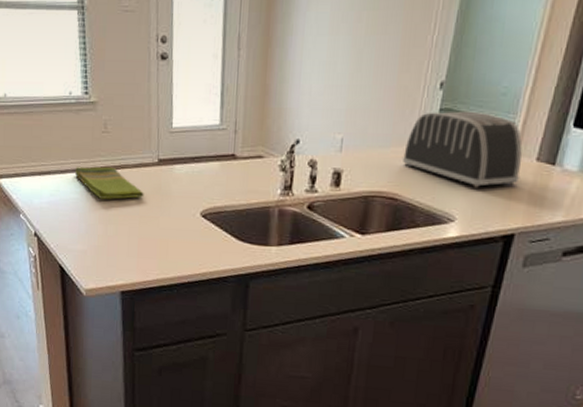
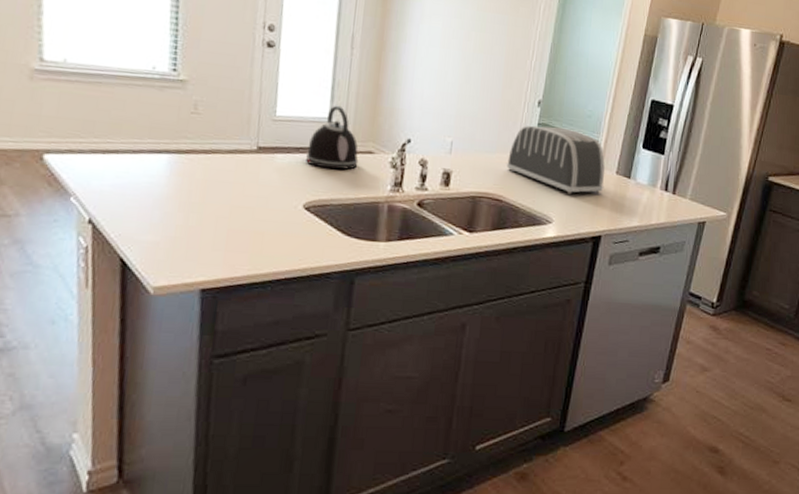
dish towel: present [75,166,144,199] -> none [152,147,238,186]
kettle: none [200,111,249,177] -> present [305,105,359,170]

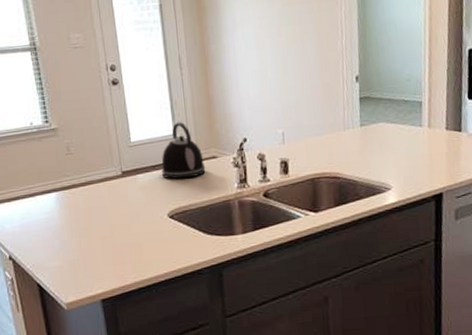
toaster: present [506,125,605,194] -> none [336,96,437,159]

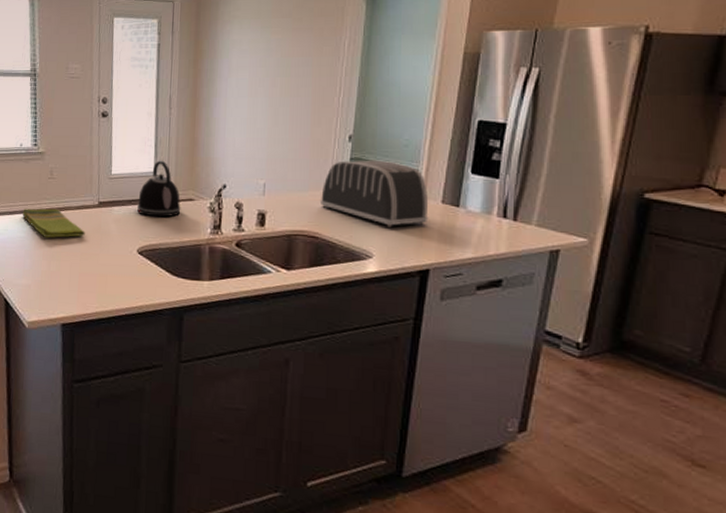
dish towel: none [44,184,112,215] -> present [23,208,85,238]
toaster: none [336,96,437,159] -> present [319,160,429,227]

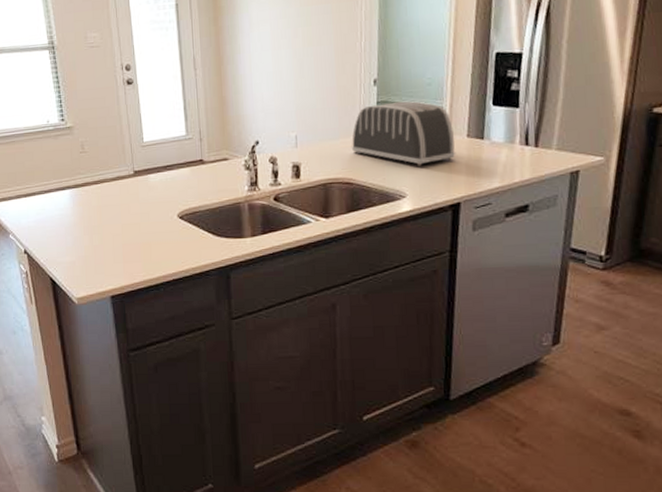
dish towel: present [23,208,85,238] -> none [58,182,124,212]
kettle: present [136,160,181,218] -> none [172,122,217,181]

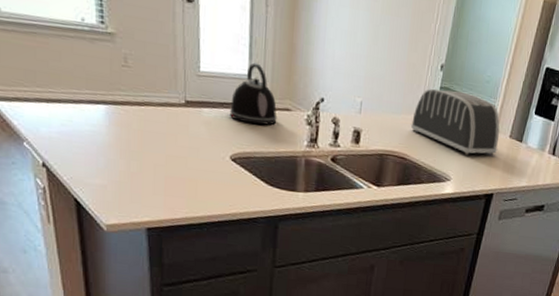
kettle: none [172,122,217,181] -> present [229,62,278,126]

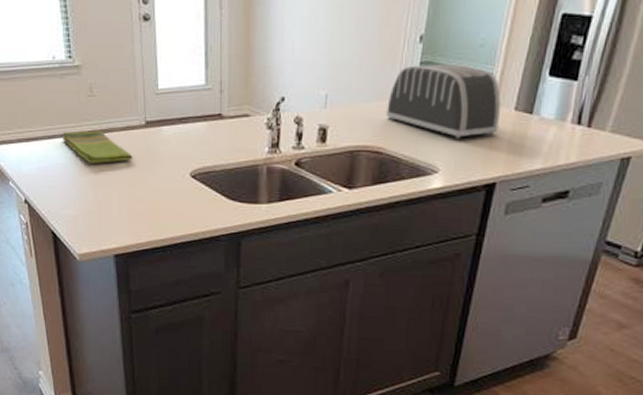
dish towel: none [91,98,171,137] -> present [63,130,133,163]
kettle: present [229,62,278,126] -> none [187,71,236,136]

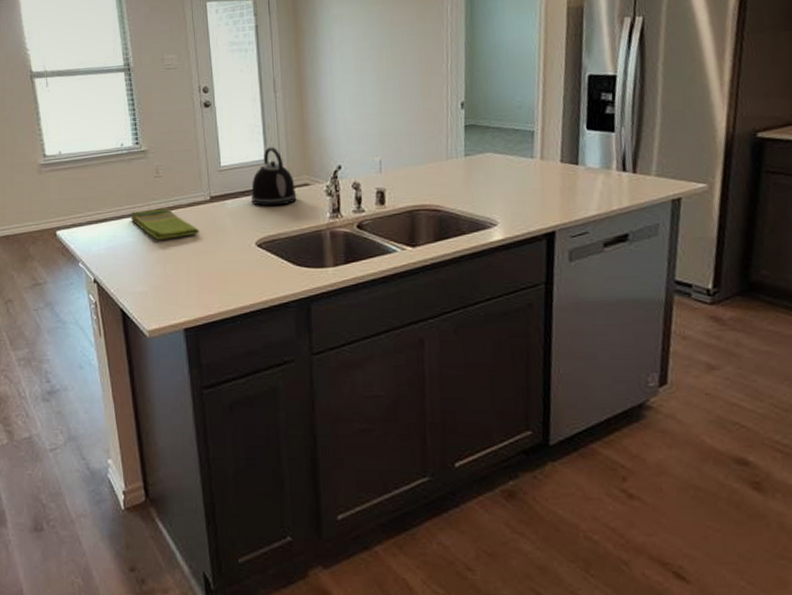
kettle: none [187,71,236,136] -> present [250,146,297,207]
toaster: present [385,63,501,139] -> none [438,125,550,193]

